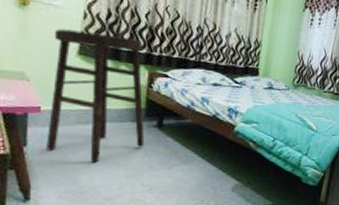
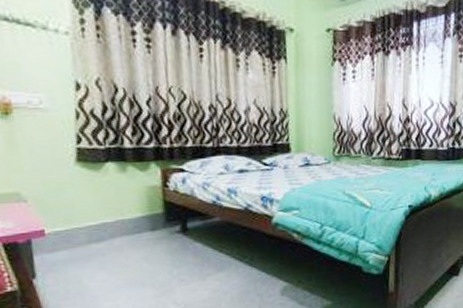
stool: present [46,28,145,163] -> none [45,132,170,286]

